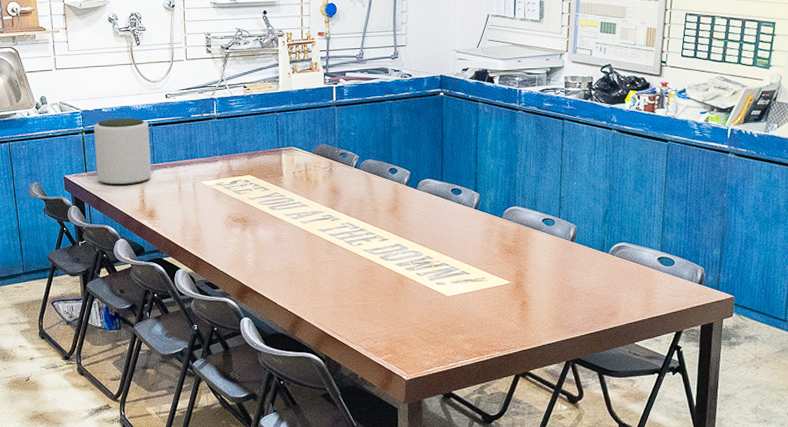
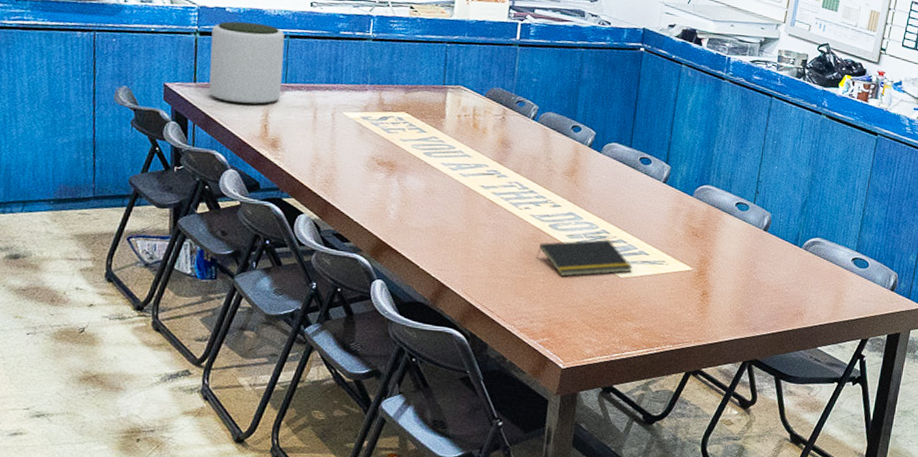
notepad: none [372,264,457,300] -> present [536,239,633,277]

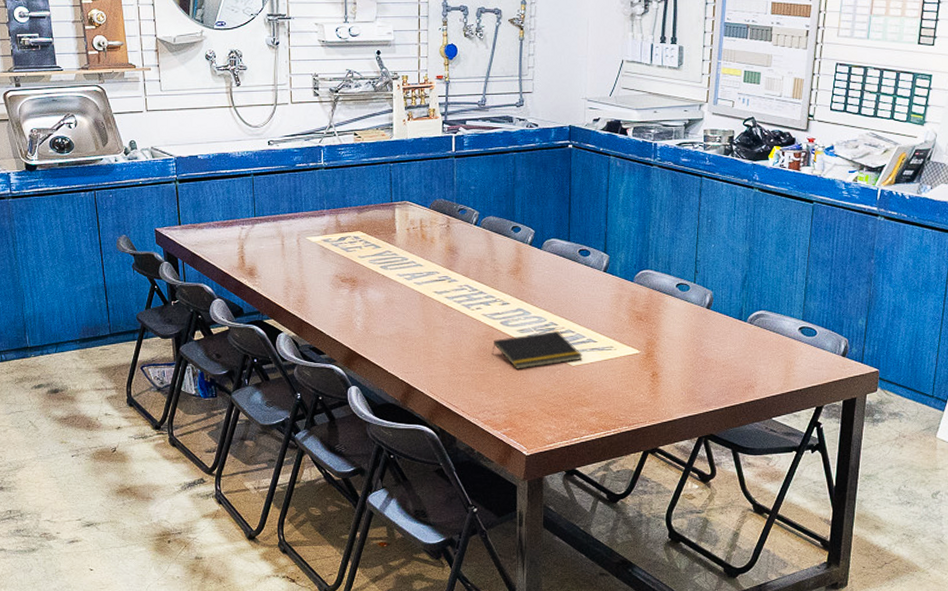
plant pot: present [208,21,285,105] -> none [188,166,252,240]

